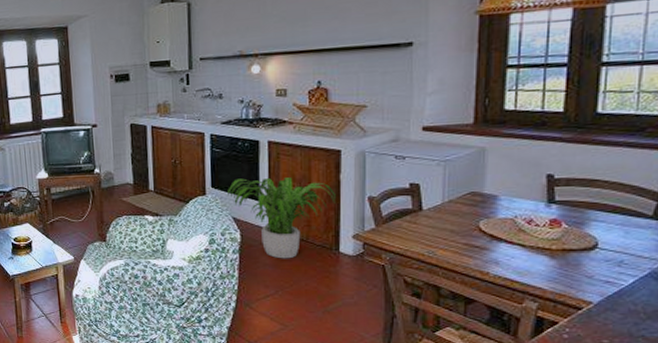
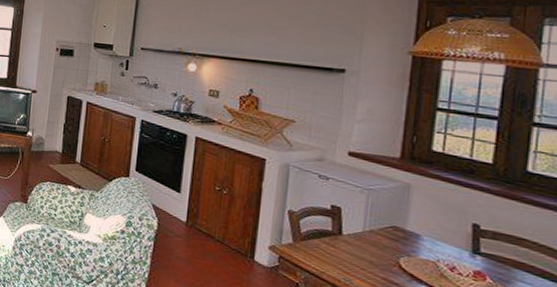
potted plant: present [226,178,336,259] -> none [149,167,256,257]

